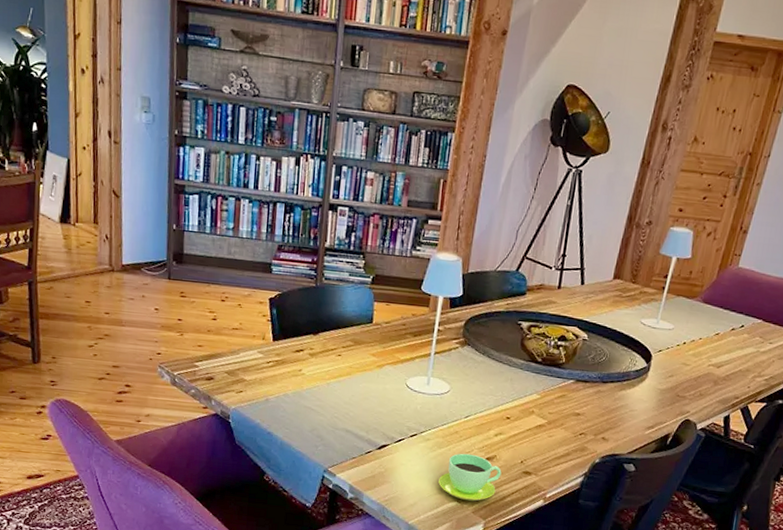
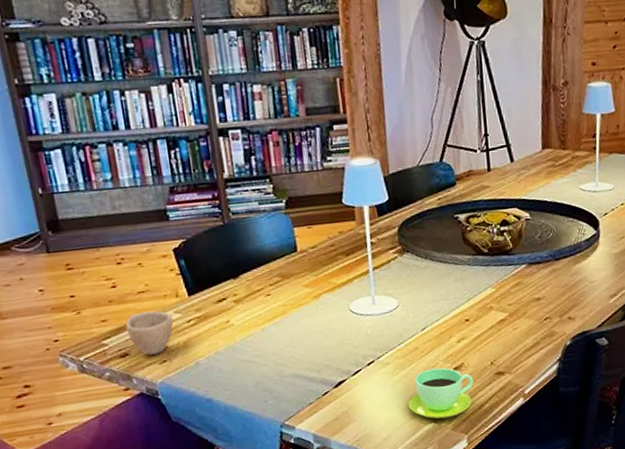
cup: none [216,345,256,384] -> present [125,311,174,356]

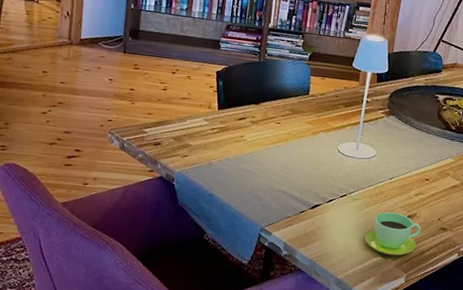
cup: present [125,311,174,356] -> none [164,113,202,149]

